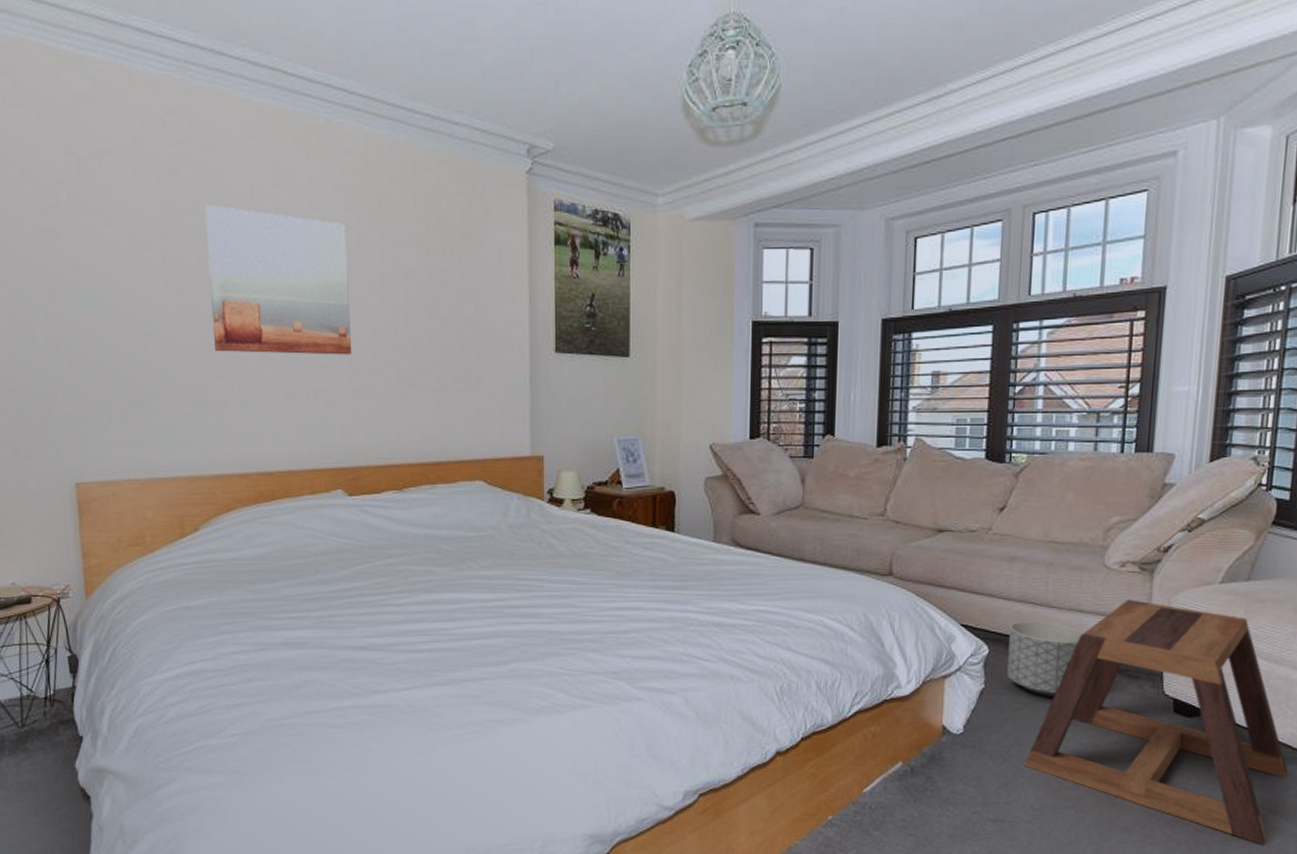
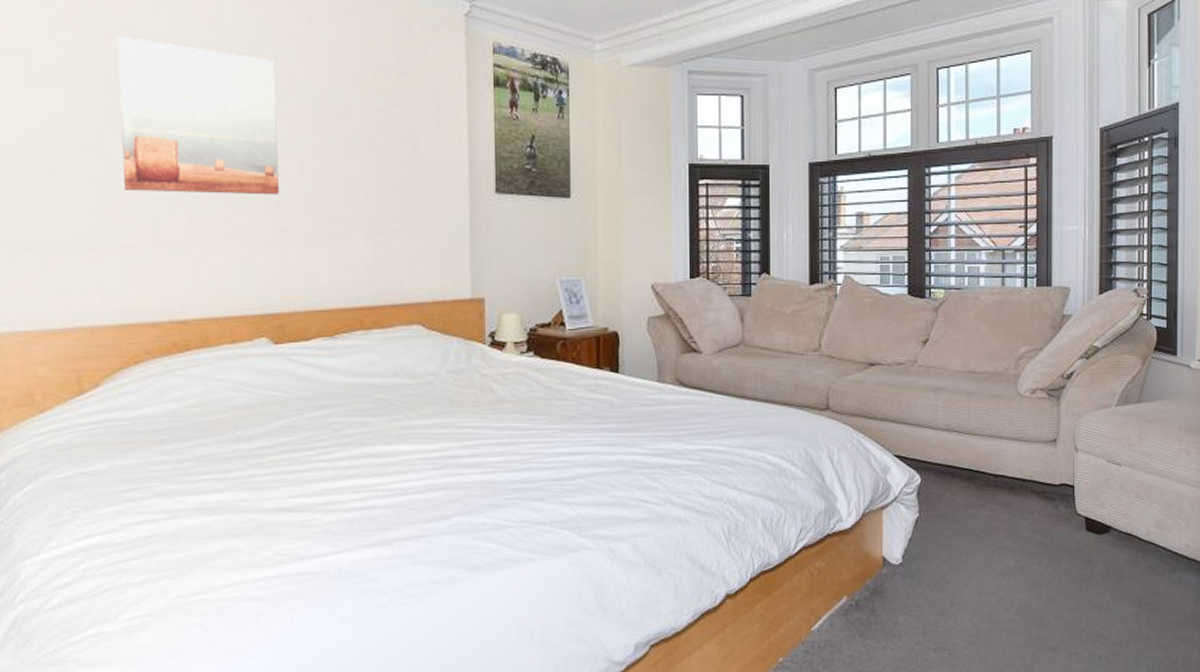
planter: present [1007,621,1085,696] -> none [939,448,1005,522]
stool: present [1024,600,1288,845] -> none [959,424,1186,653]

